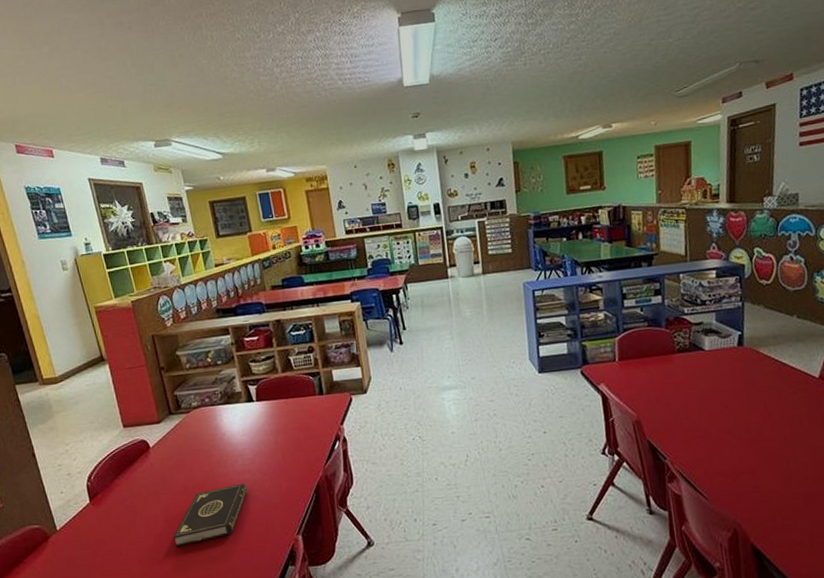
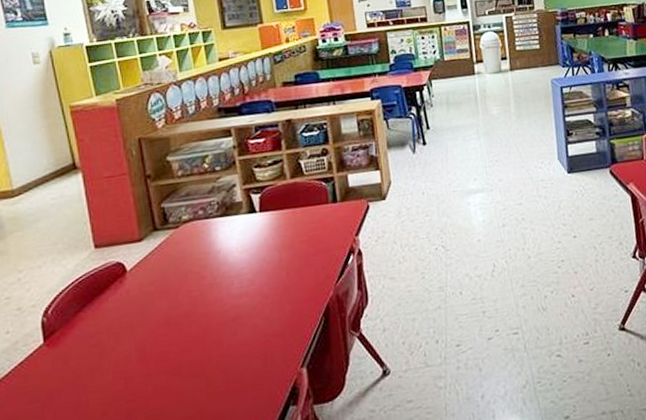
book: present [172,483,248,547] -> none [148,308,245,392]

